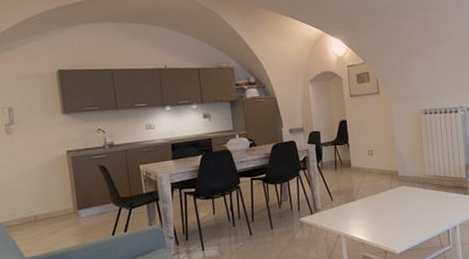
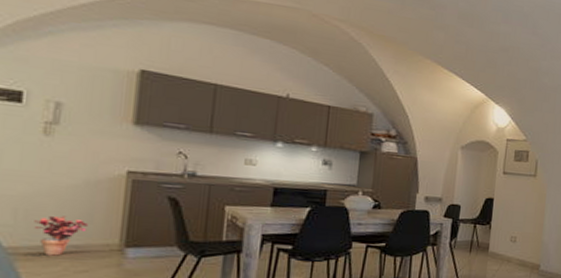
potted plant: none [15,193,50,224] -> present [34,215,88,256]

